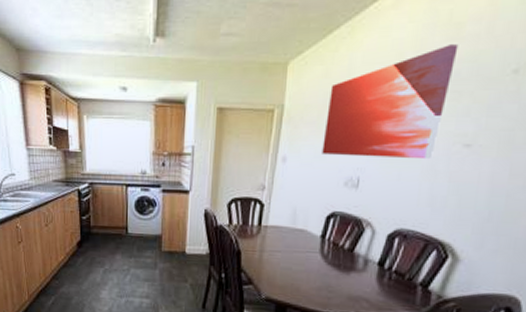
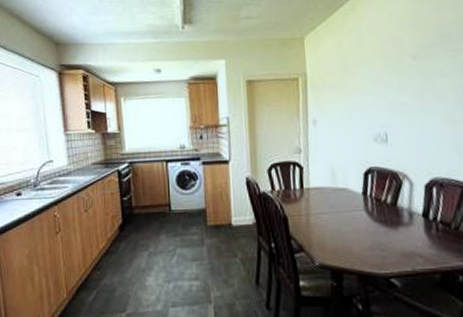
wall art: present [322,44,459,160] -> none [345,12,448,114]

